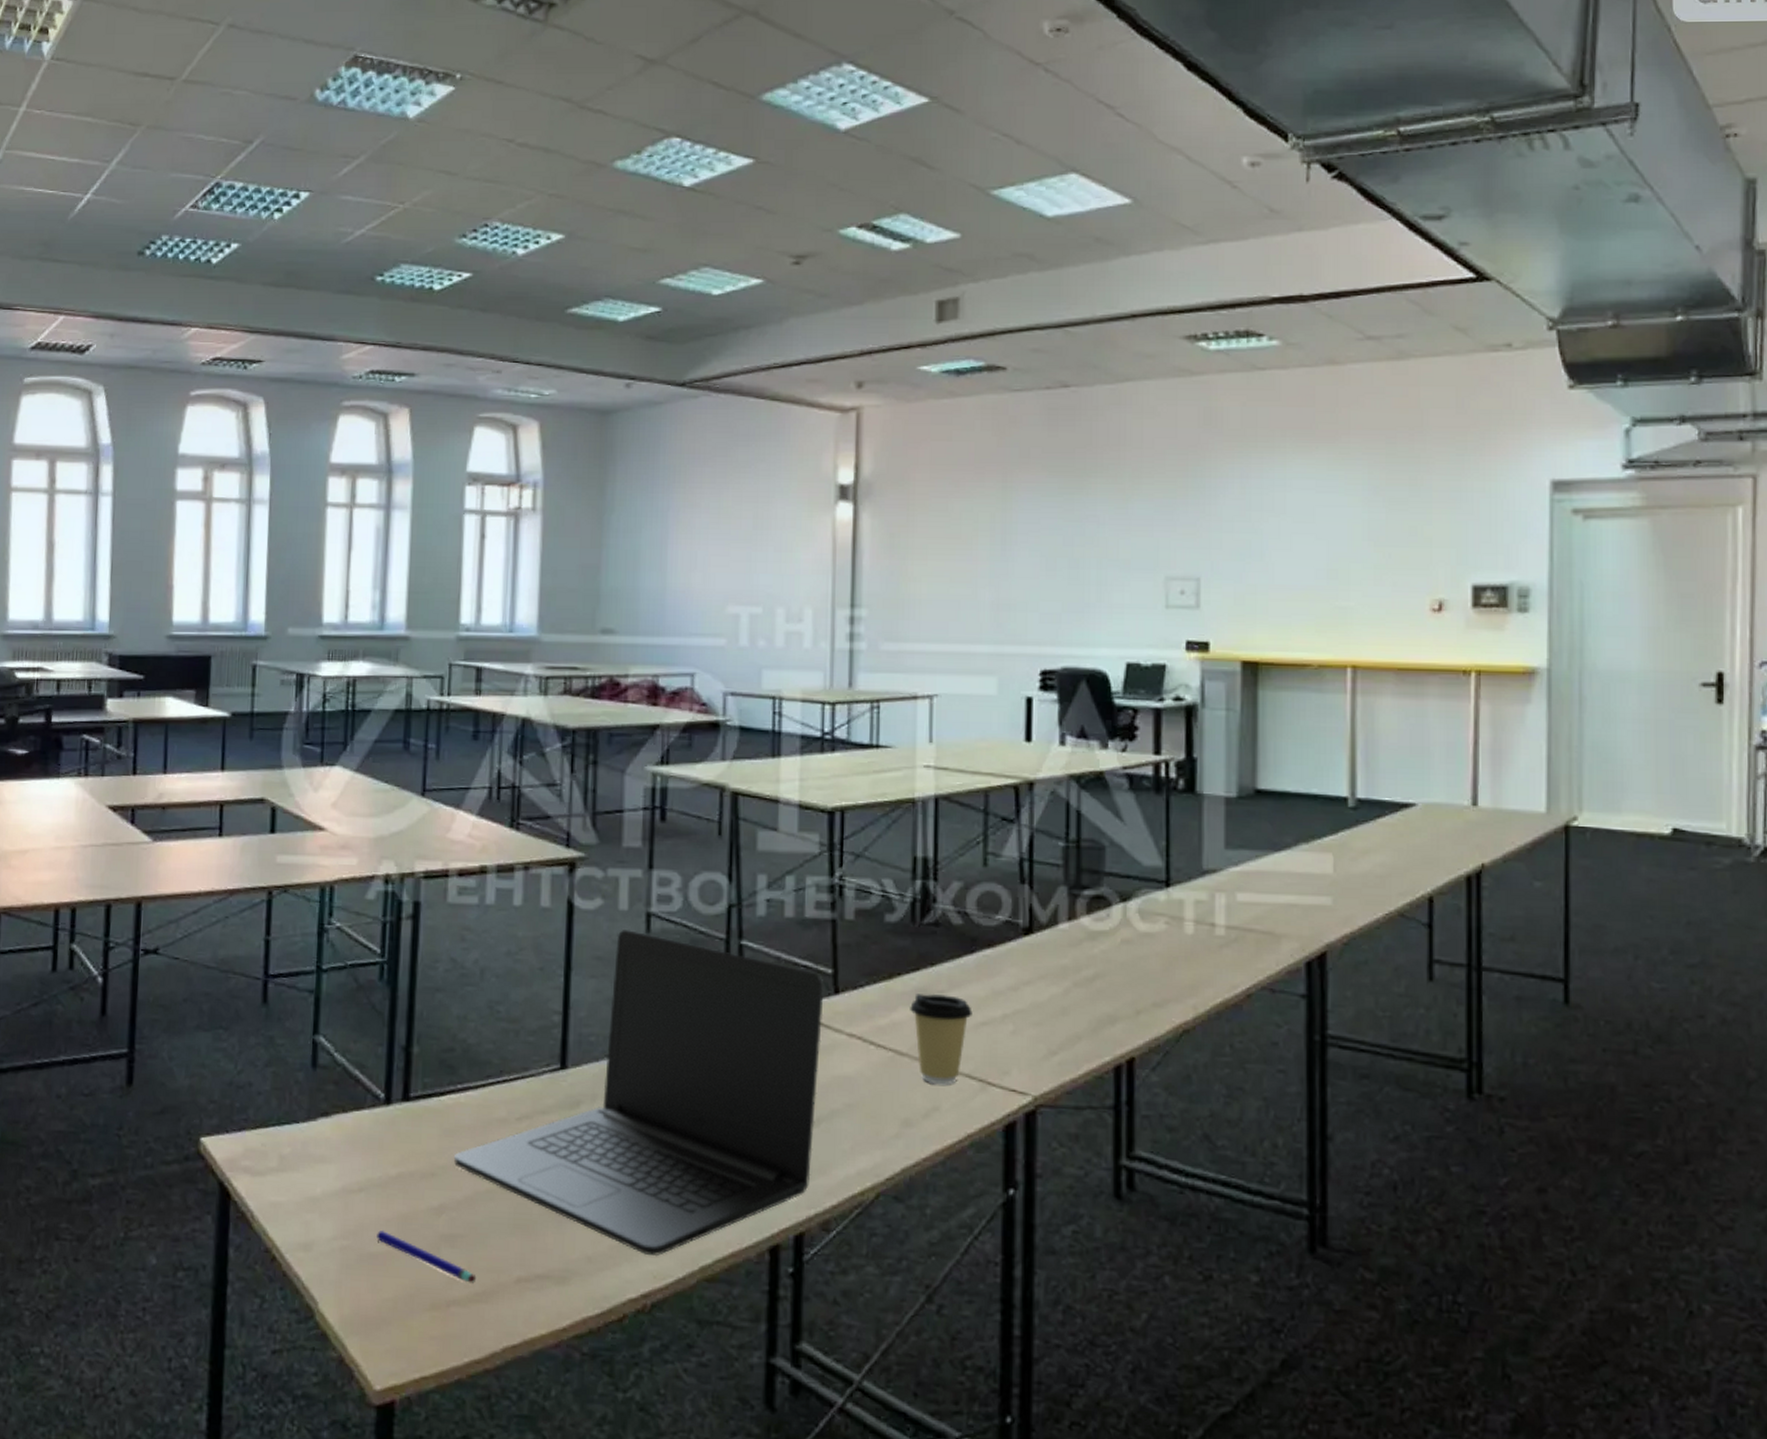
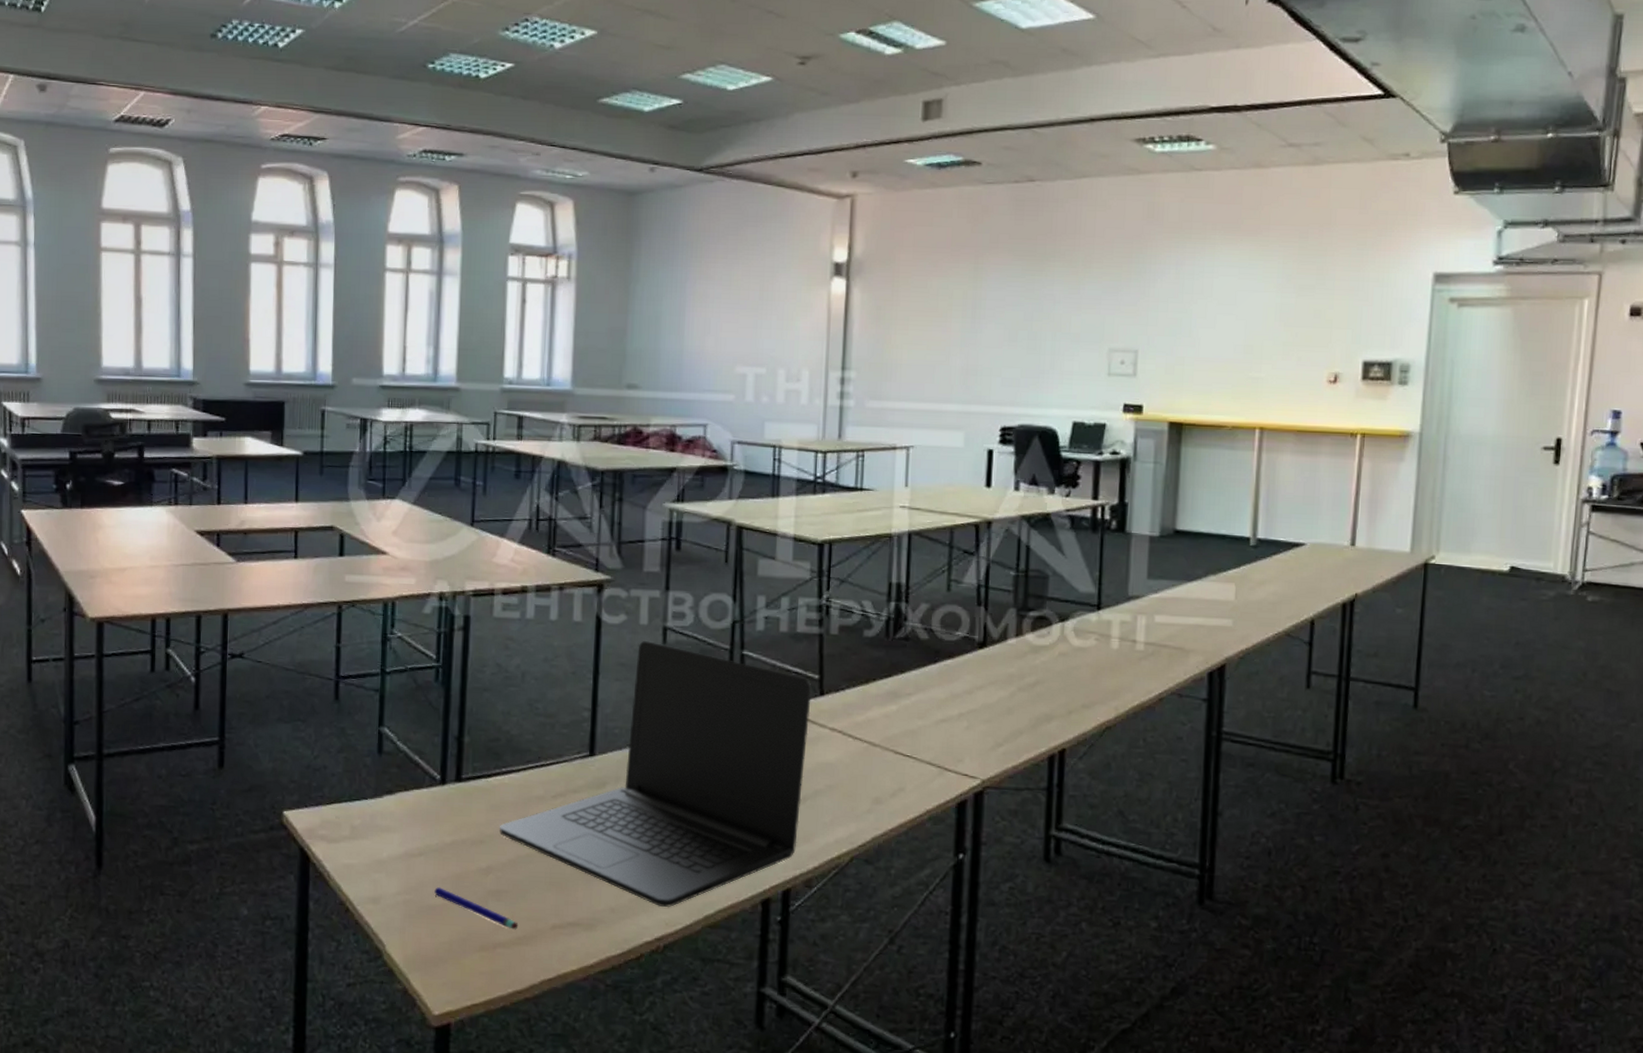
coffee cup: present [910,993,973,1085] -> none [882,695,934,771]

